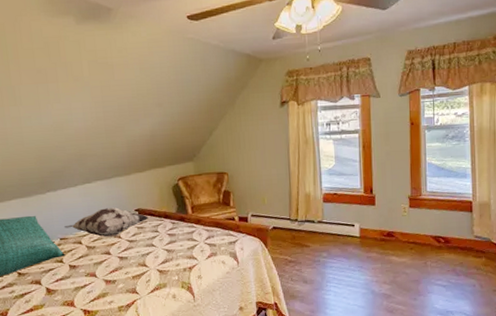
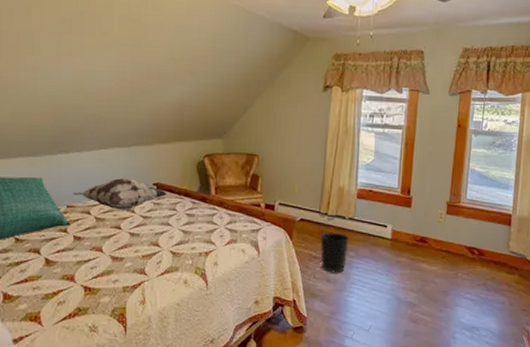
wastebasket: none [293,236,321,274] -> present [320,232,349,273]

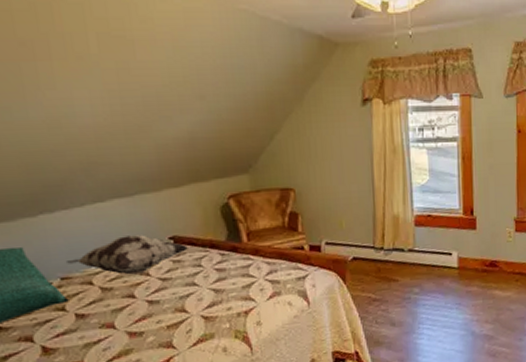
wastebasket: present [320,232,349,273] -> none [378,268,411,315]

